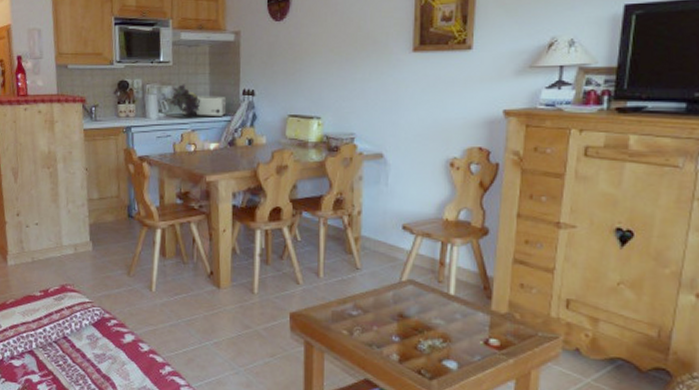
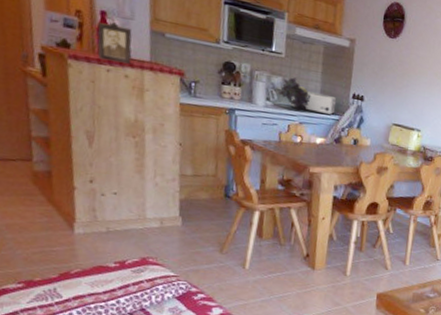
photo frame: none [15,63,45,100] -> present [97,21,134,65]

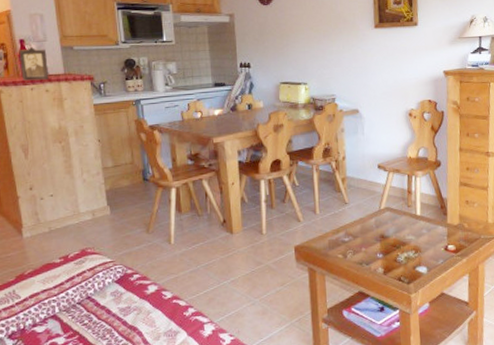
plant: present [278,77,312,112] -> none [175,60,204,90]
toaster: present [289,91,337,116] -> none [186,69,227,88]

